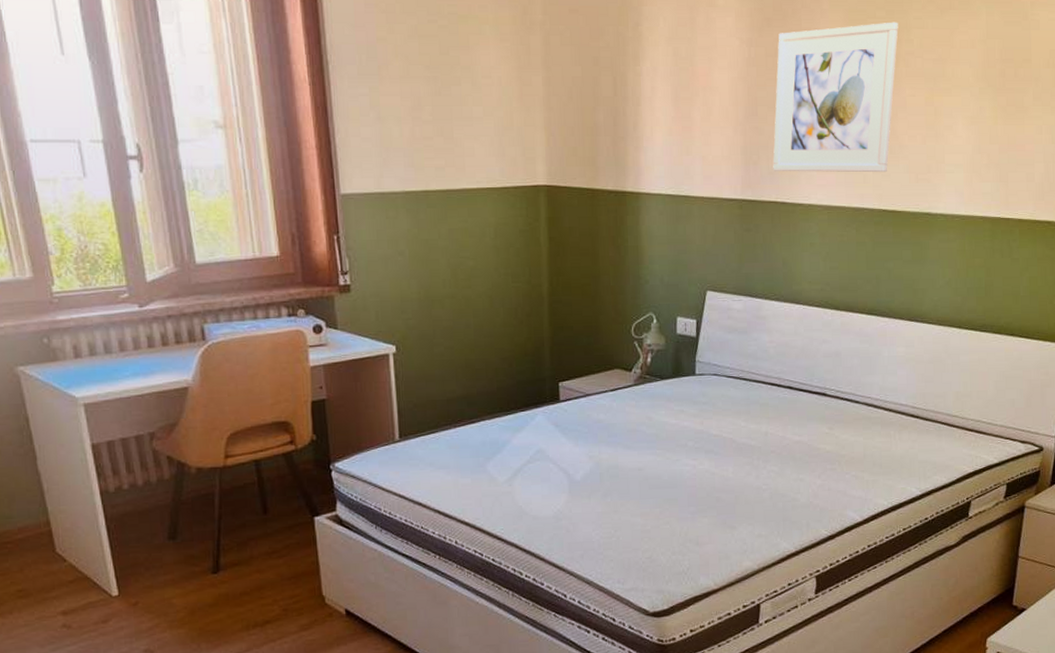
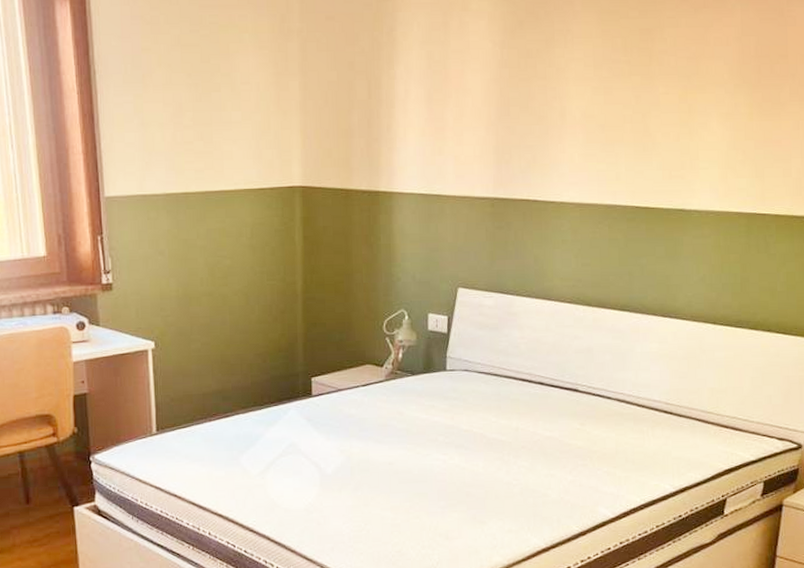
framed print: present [773,22,899,173] -> none [525,21,652,170]

